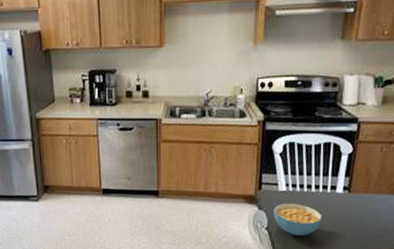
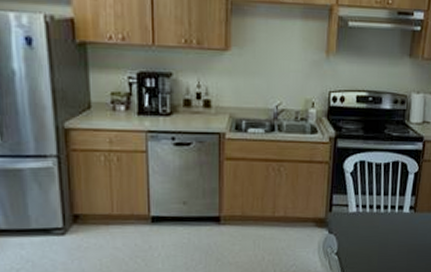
cereal bowl: present [273,204,322,236] -> none [343,226,390,260]

